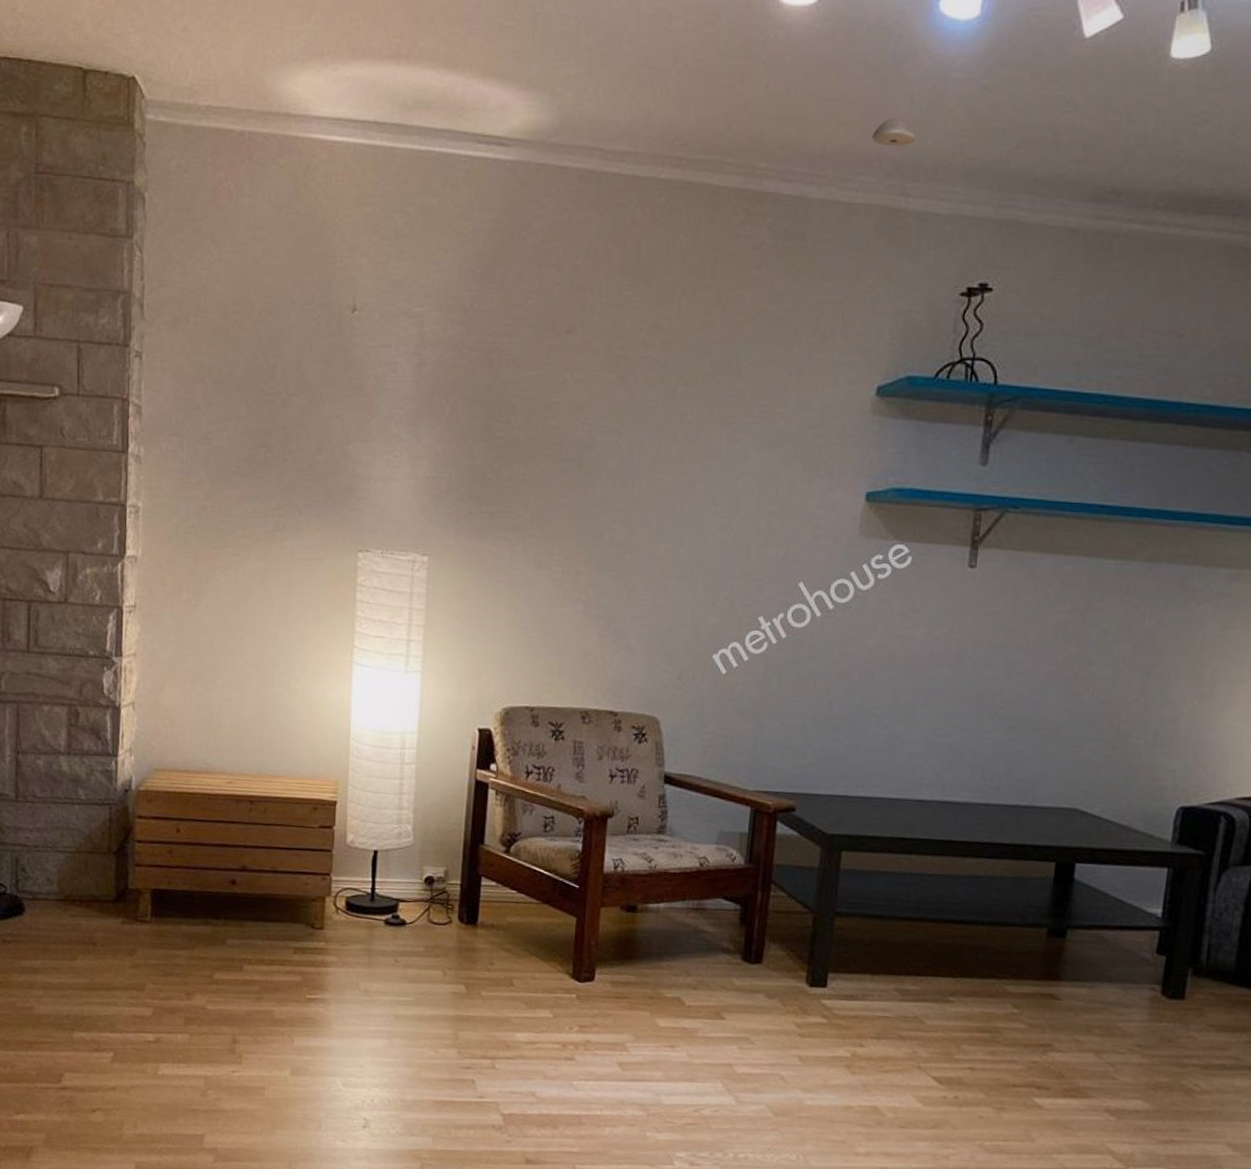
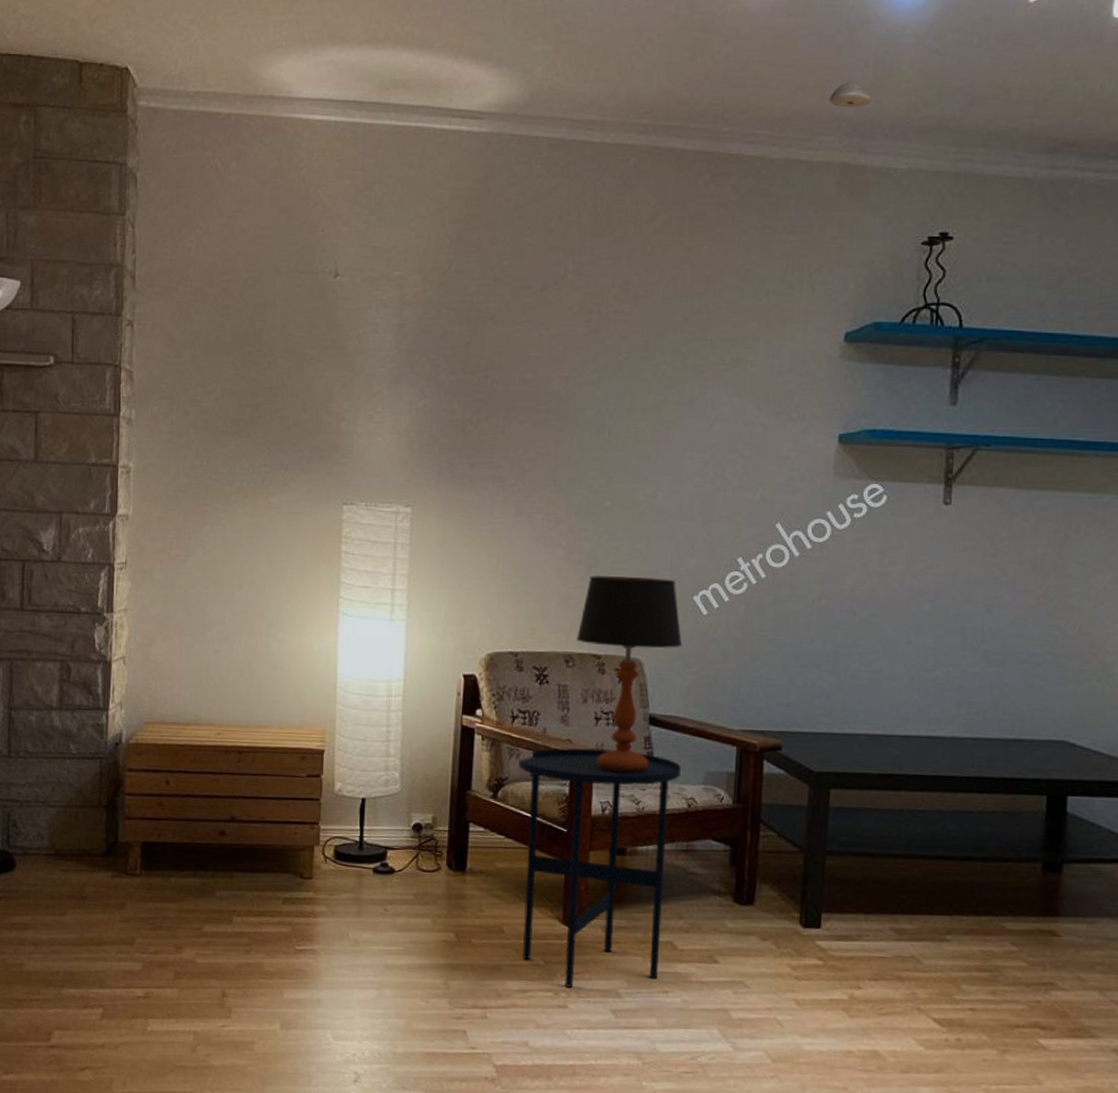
side table: none [532,804,694,1040] -> present [519,747,681,988]
table lamp: none [593,630,700,832] -> present [577,575,683,774]

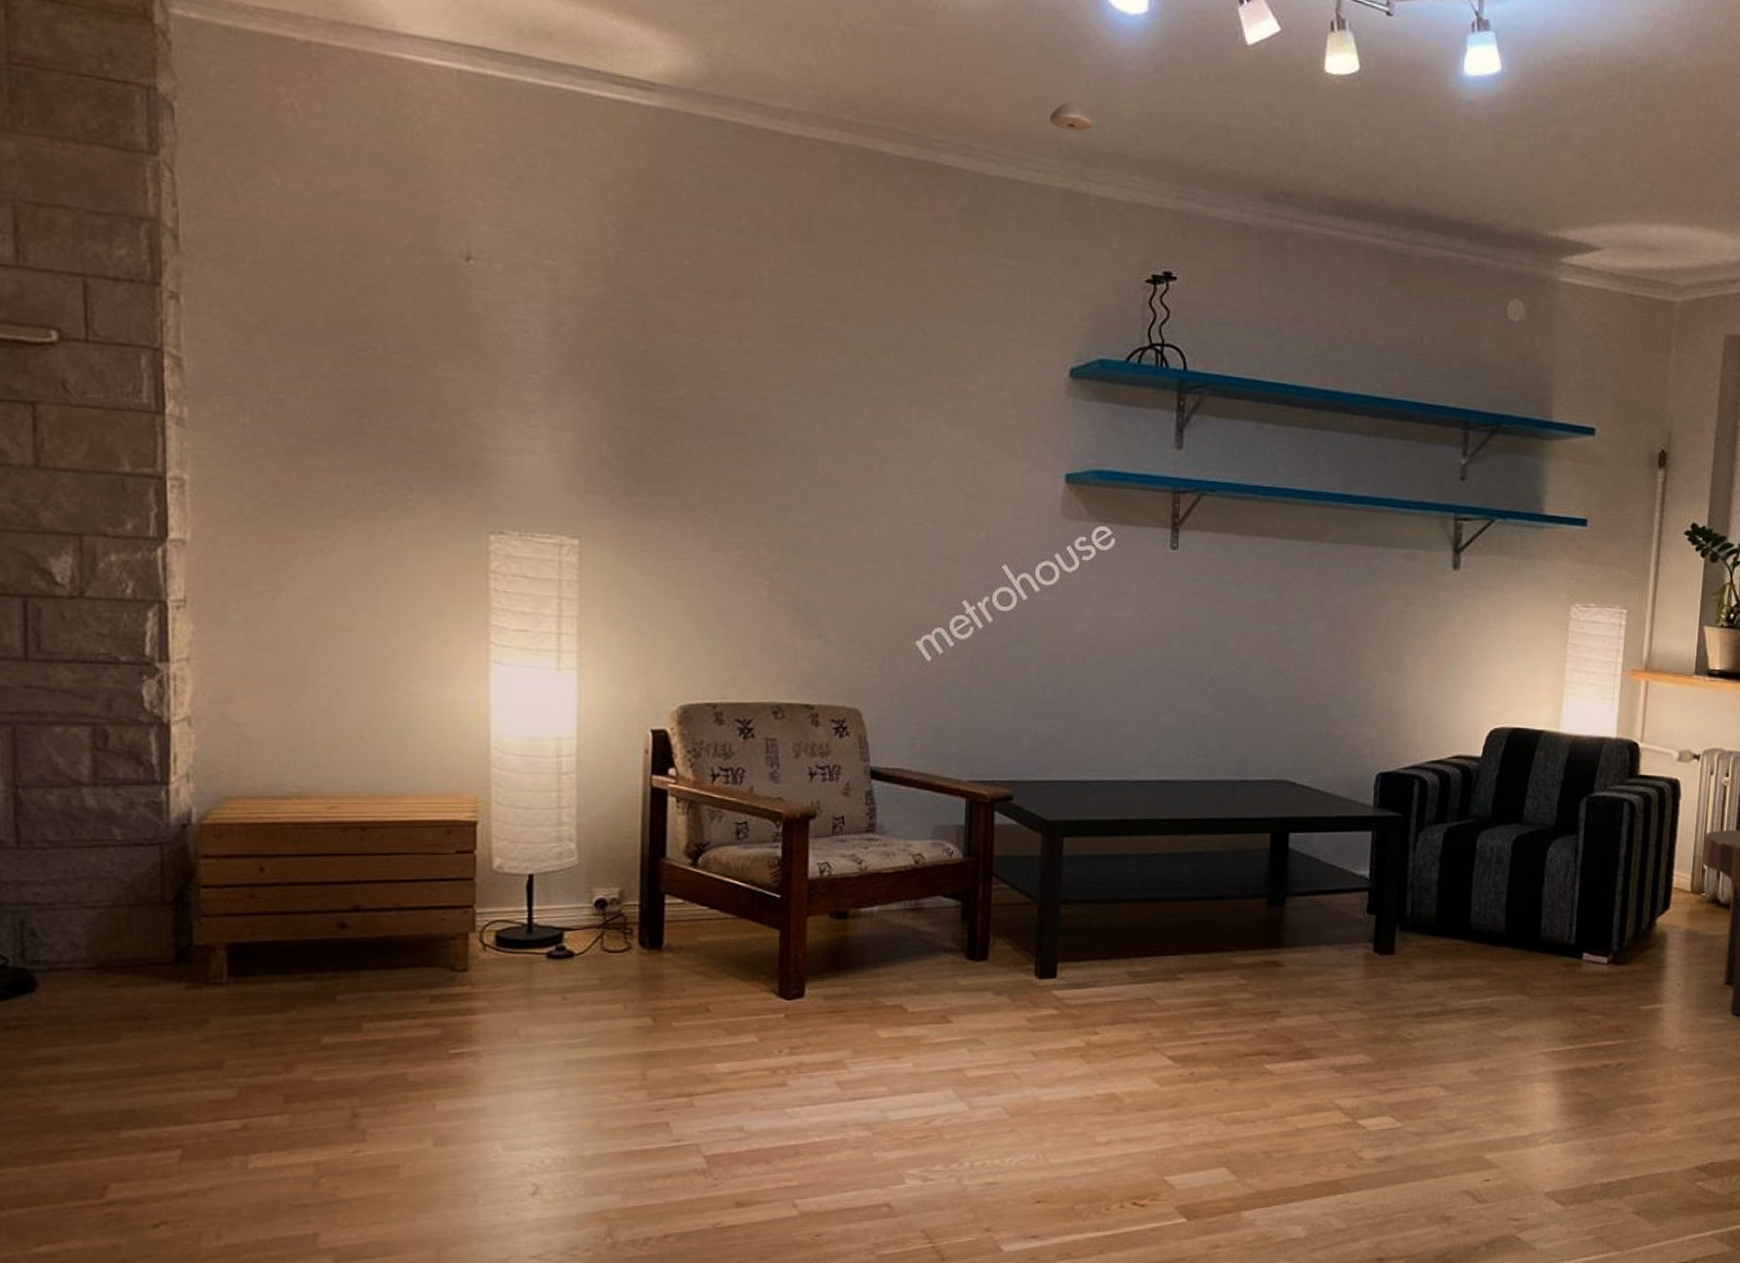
side table: present [519,747,681,988] -> none [722,806,906,1063]
table lamp: present [577,575,683,774] -> none [785,618,905,831]

